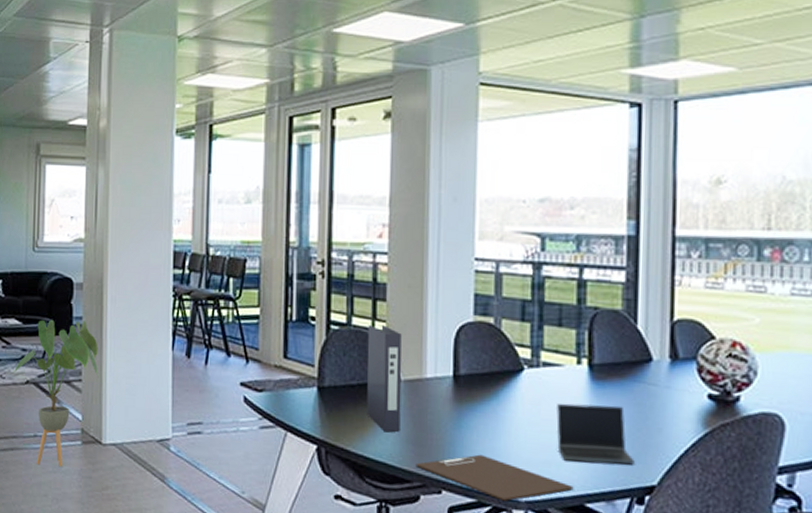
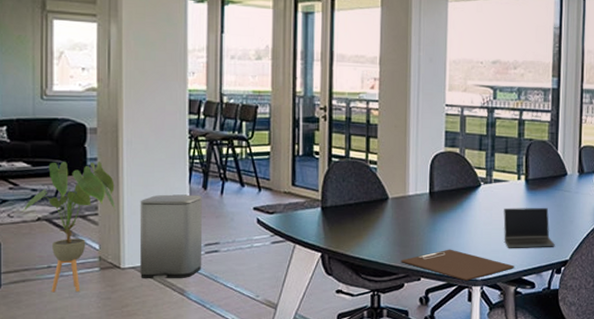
pedal bin: none [121,361,185,462] -> present [139,194,203,279]
binder: present [366,324,402,432] -> none [362,156,390,238]

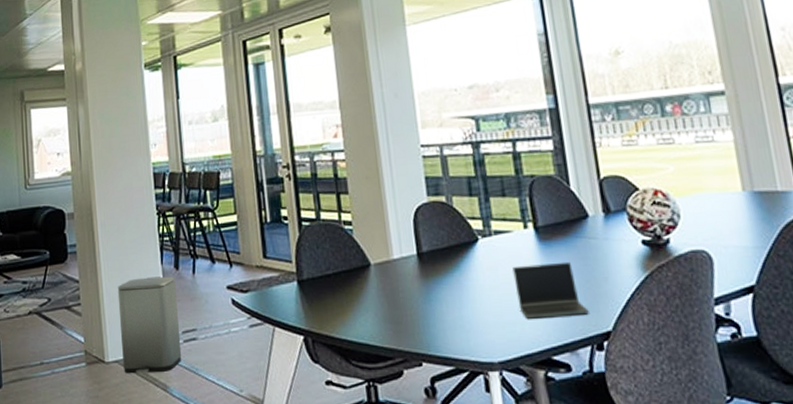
house plant: present [22,161,116,293] -> none [16,248,96,392]
clipboard: present [401,249,515,281] -> none [395,324,540,365]

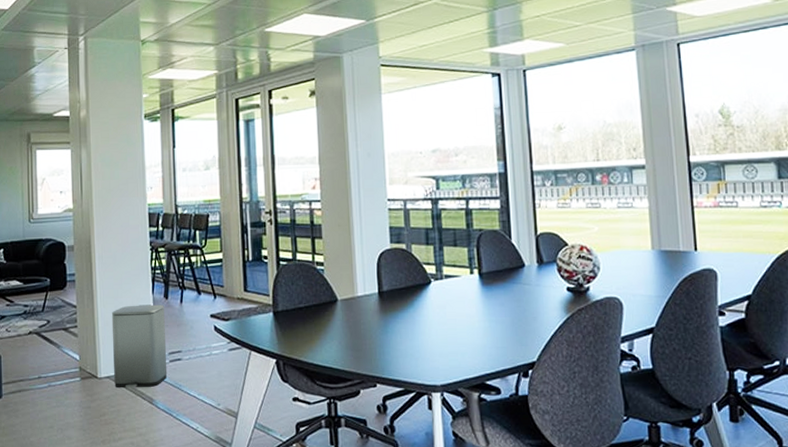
laptop computer: present [512,261,589,319] -> none [458,303,519,350]

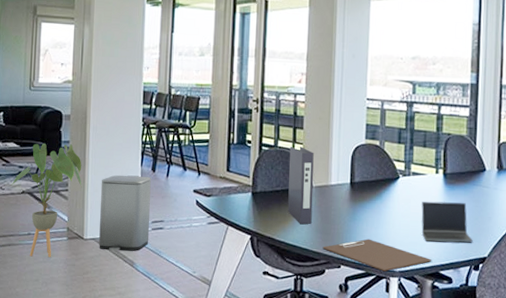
house plant: none [17,277,92,402] -> present [11,143,82,257]
binder: none [309,258,341,343] -> present [287,146,314,225]
clipboard: none [355,352,476,387] -> present [322,239,432,272]
laptop computer: none [458,303,519,350] -> present [421,201,473,243]

